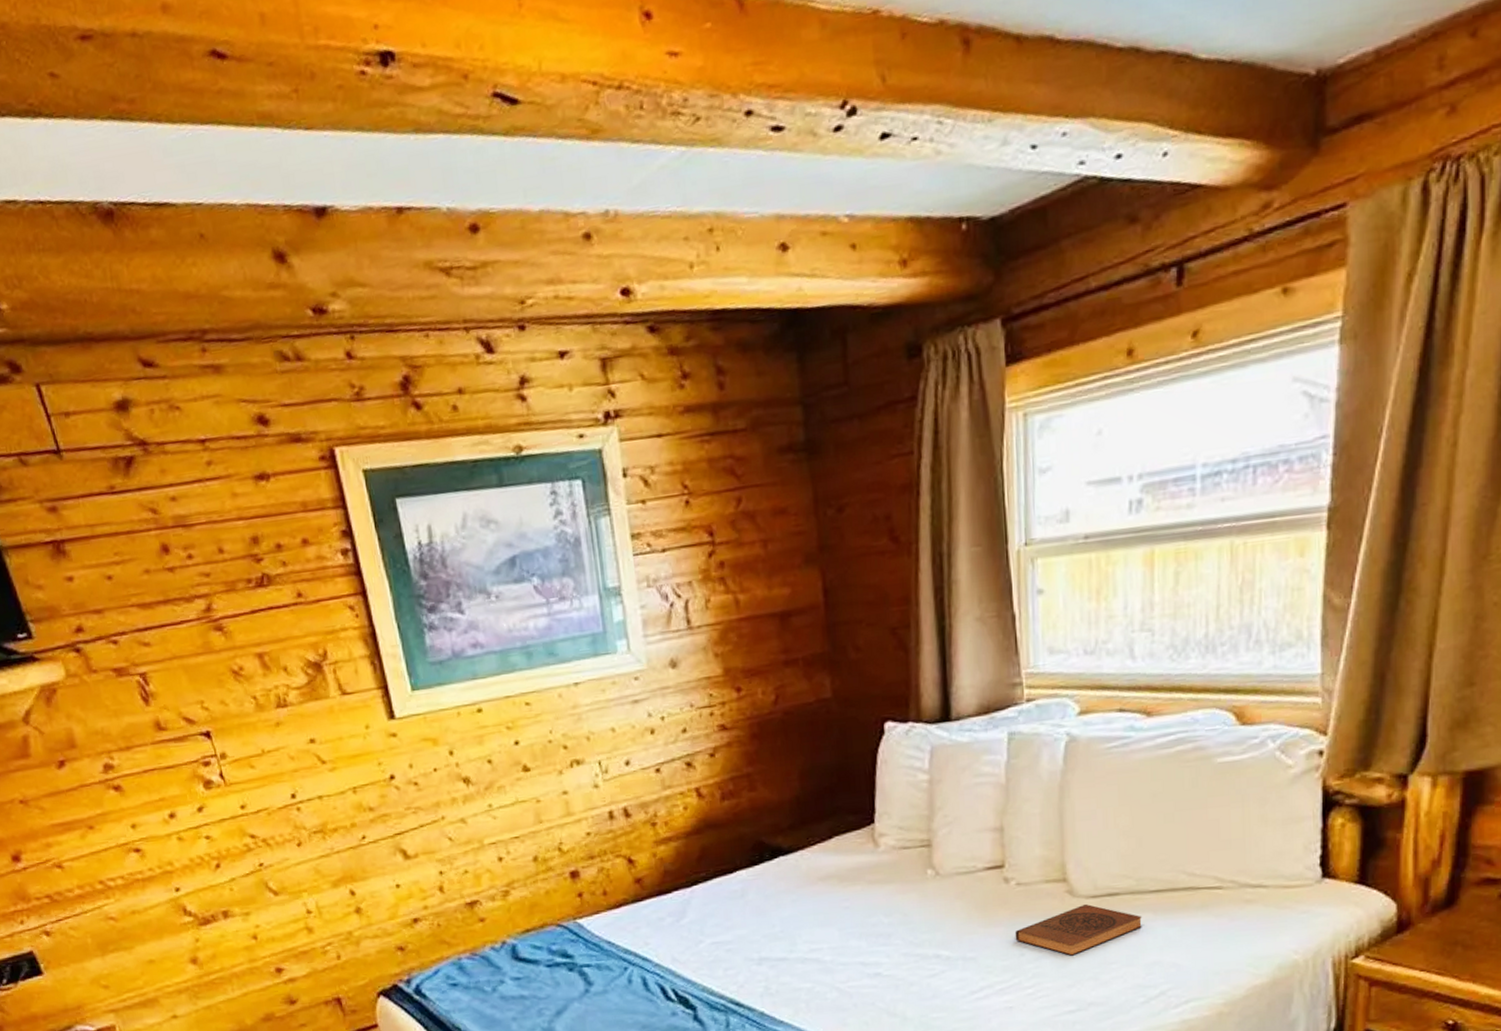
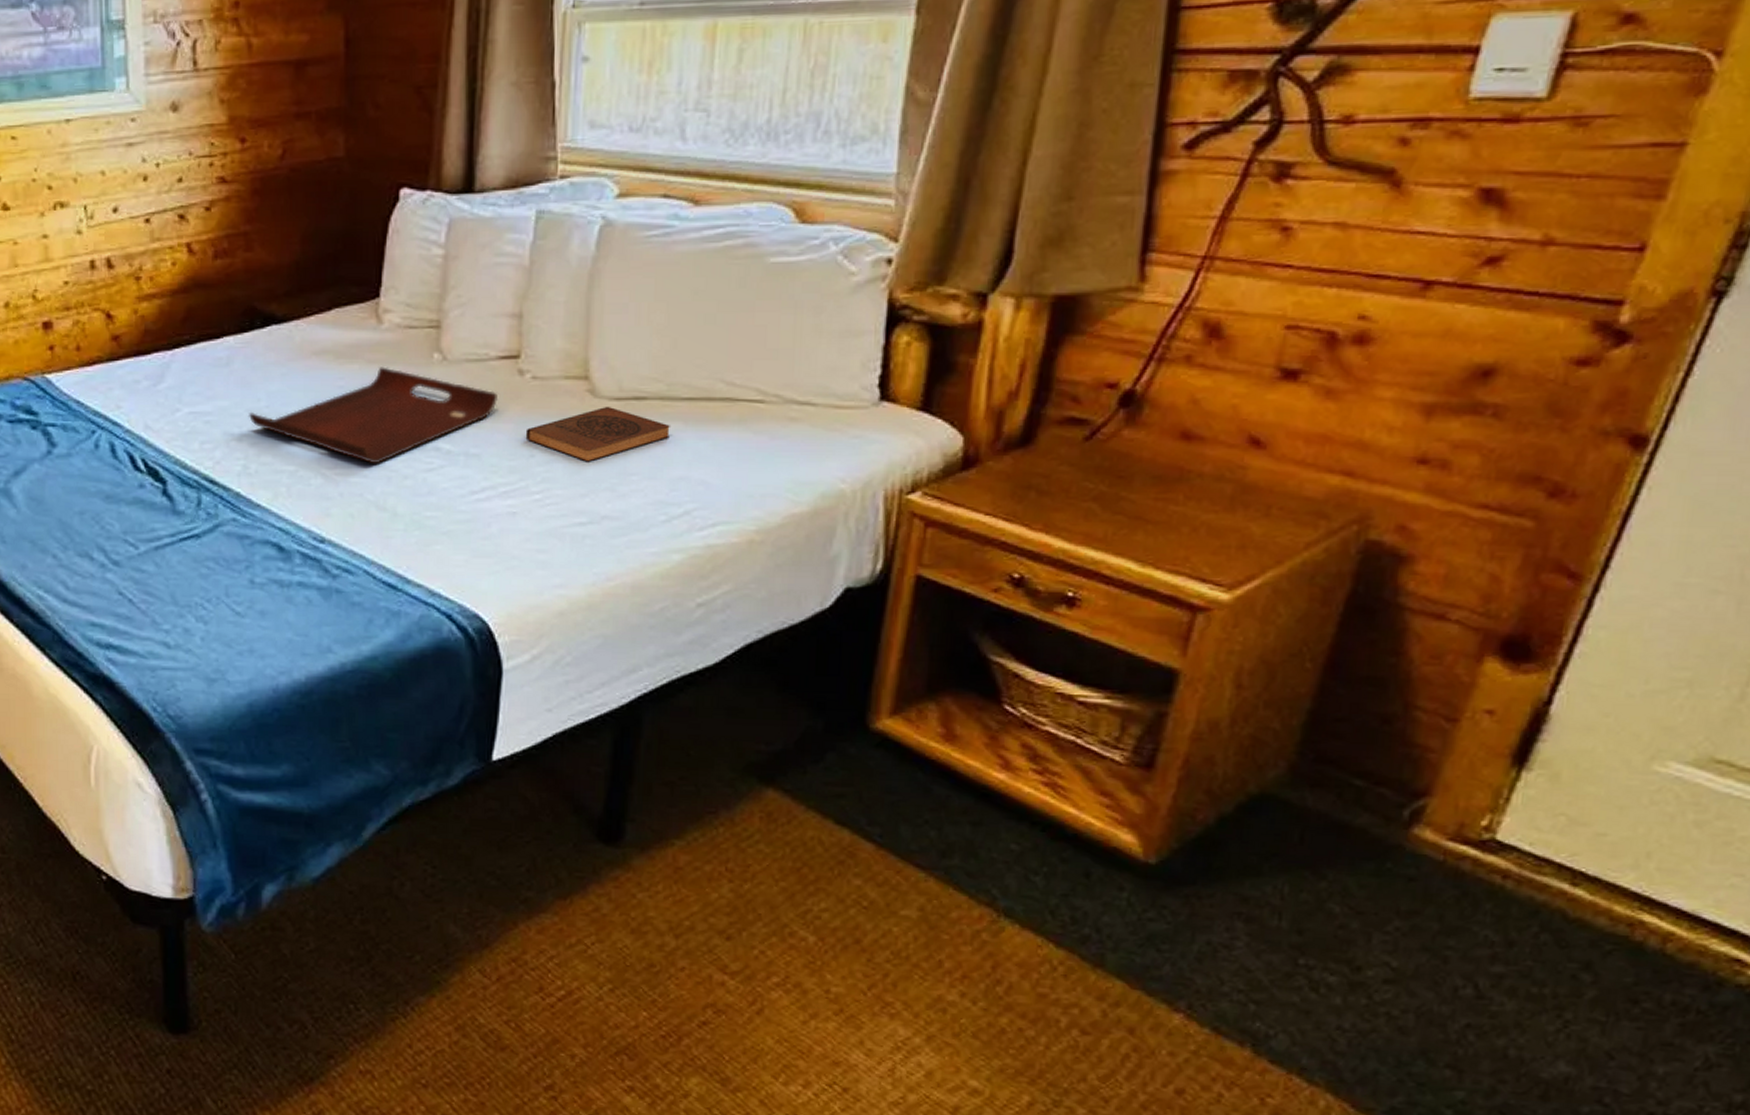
serving tray: none [765,885,988,975] -> present [248,367,498,464]

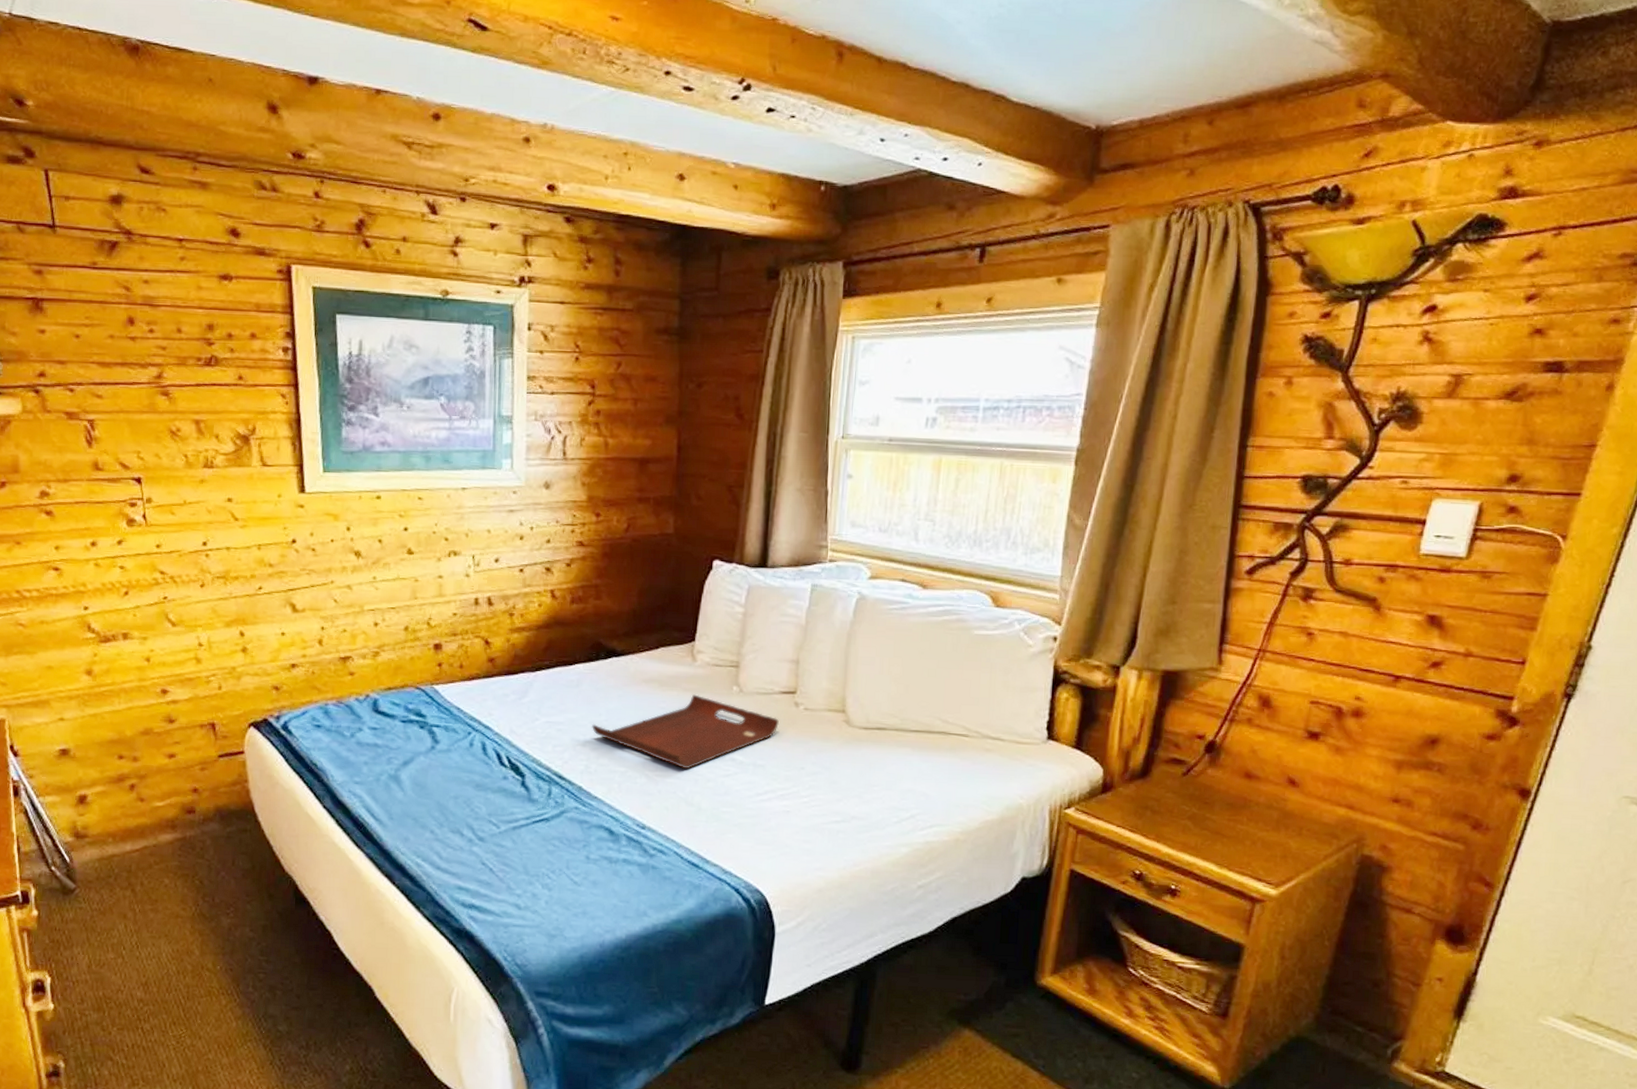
book: present [525,407,671,462] -> none [798,734,903,775]

